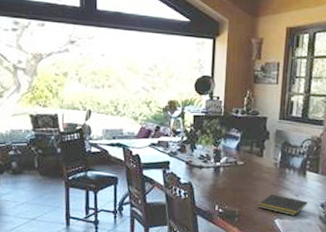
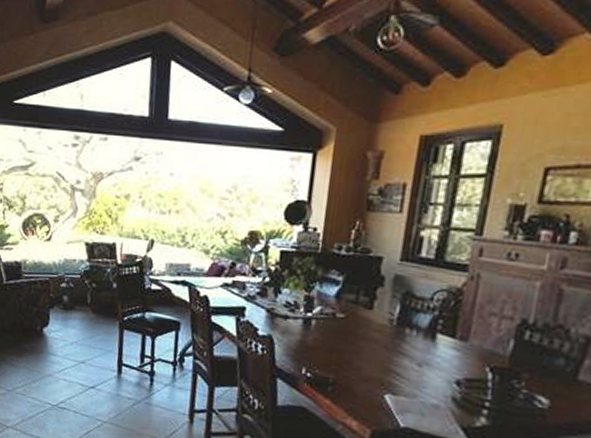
notepad: present [257,194,308,216] -> none [360,360,436,393]

